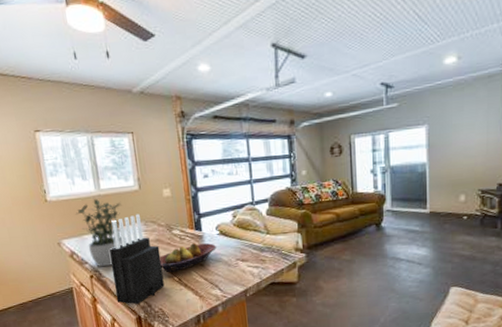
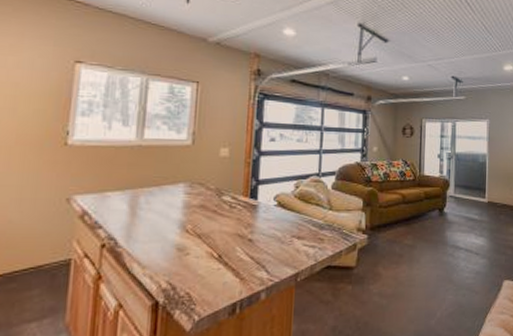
potted plant: present [76,198,127,267] -> none [103,148,166,234]
knife block: present [109,214,165,305] -> none [130,172,202,287]
fruit bowl: present [159,242,216,273] -> none [199,212,271,247]

